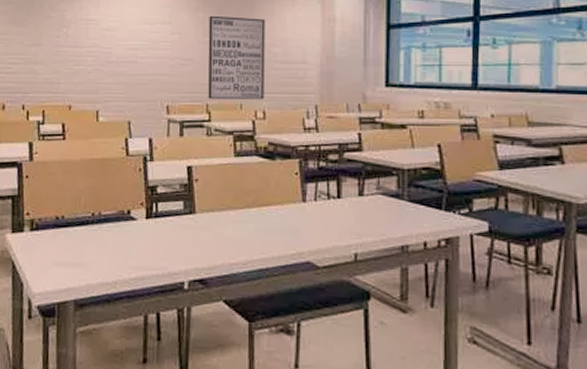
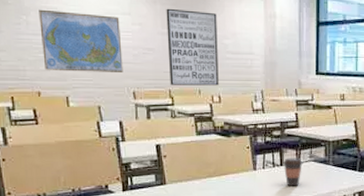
world map: none [78,21,159,85] -> present [39,9,123,72]
coffee cup: none [341,188,368,226] -> present [283,158,303,186]

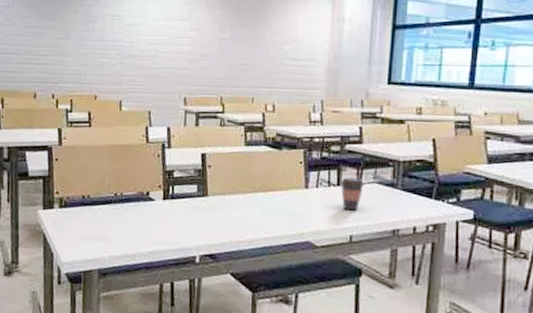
world map: present [39,9,123,72] -> none [103,17,178,78]
wall art: present [166,8,219,86] -> none [222,13,279,94]

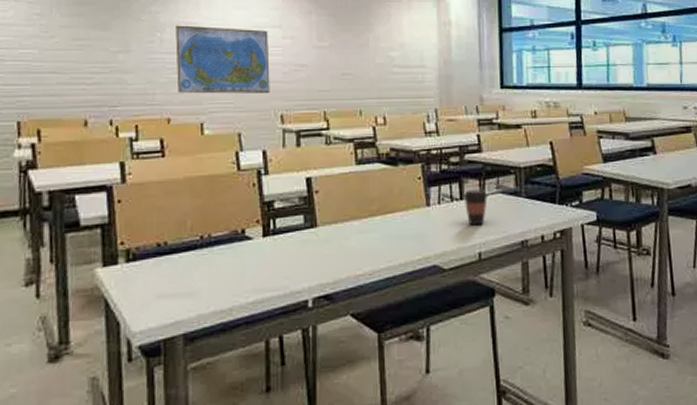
world map: none [103,17,178,78] -> present [175,25,270,94]

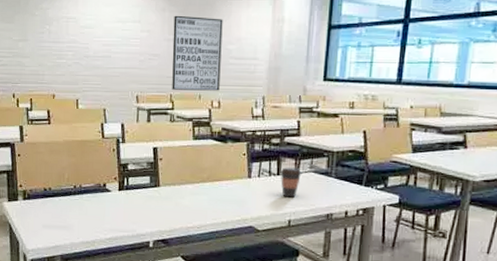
world map: present [175,25,270,94] -> none [59,19,130,77]
wall art: none [323,19,384,106] -> present [172,15,223,91]

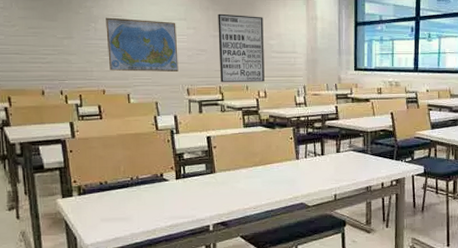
world map: none [59,19,130,77] -> present [106,17,179,72]
coffee cup: present [280,167,302,198] -> none [324,147,343,175]

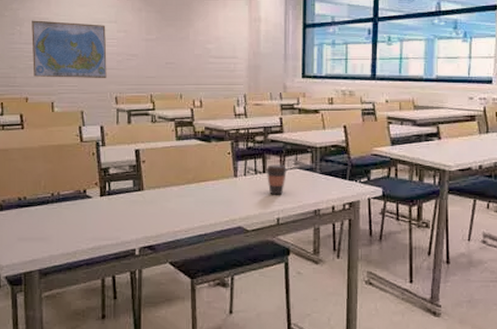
wall art: present [218,13,265,82] -> none [151,15,201,90]
coffee cup: none [324,147,343,175] -> present [266,164,288,195]

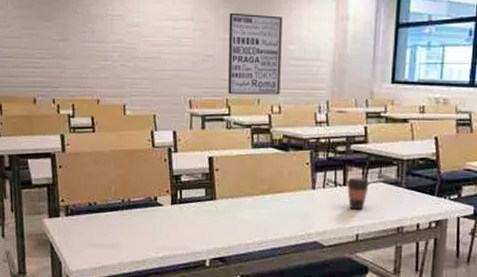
world map: present [32,20,107,78] -> none [104,17,182,80]
wall art: none [151,15,201,90] -> present [228,12,283,95]

